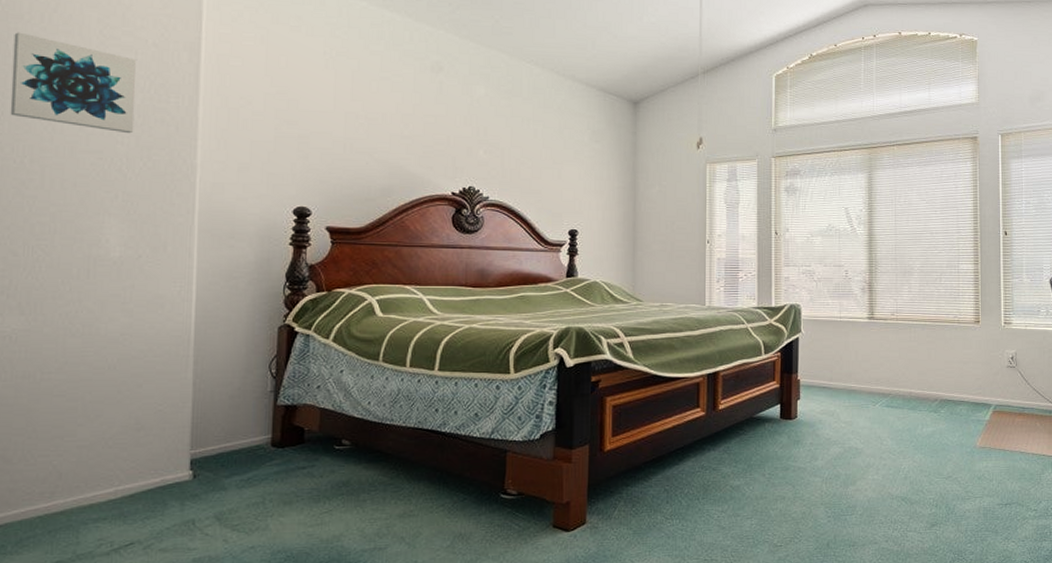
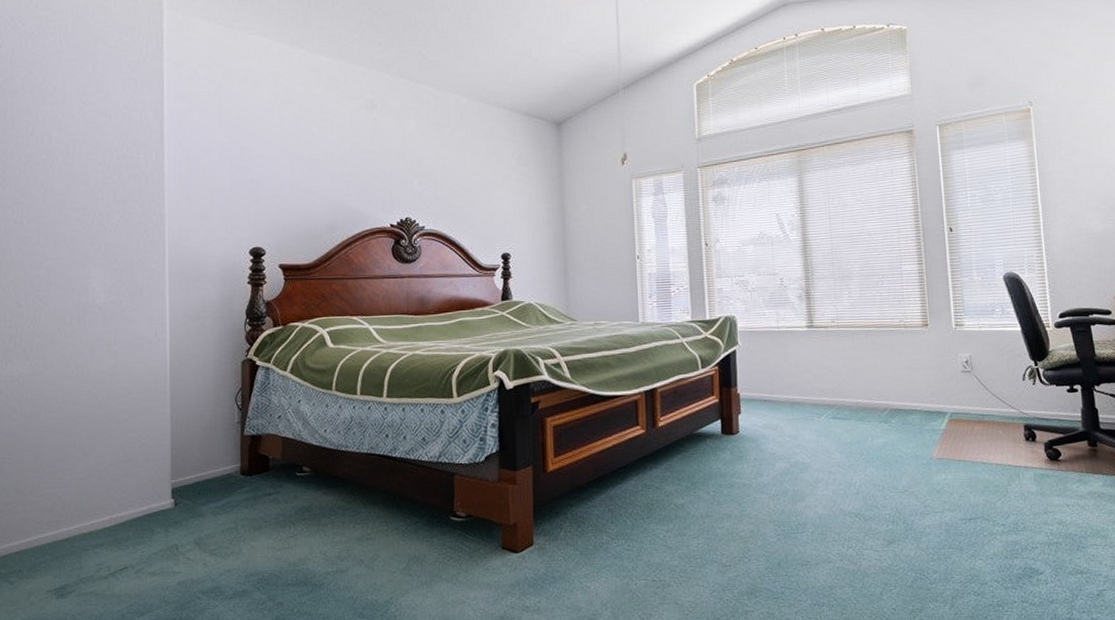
wall art: present [10,32,137,134] -> none [10,106,111,190]

